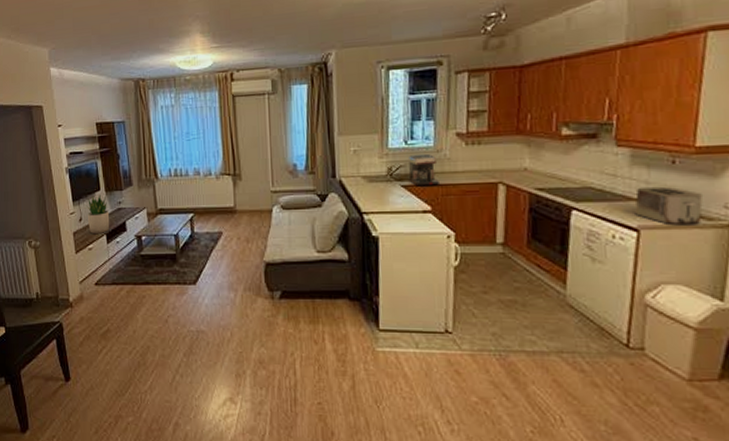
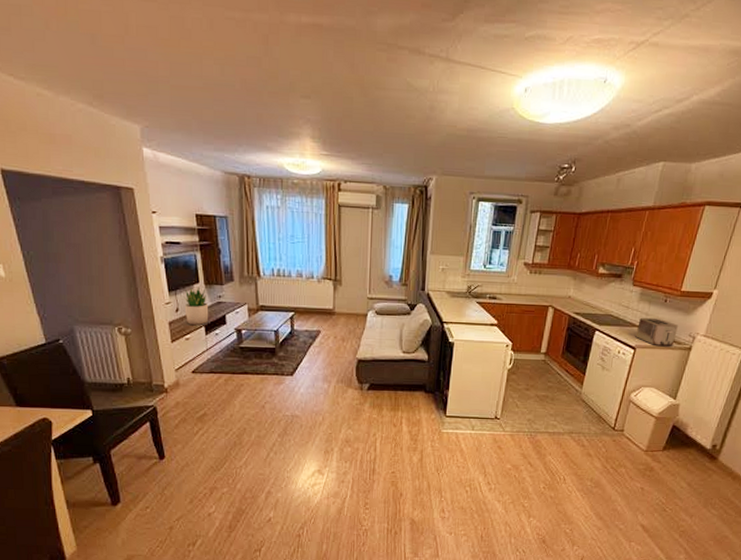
coffee maker: present [408,154,439,187] -> none [483,278,507,305]

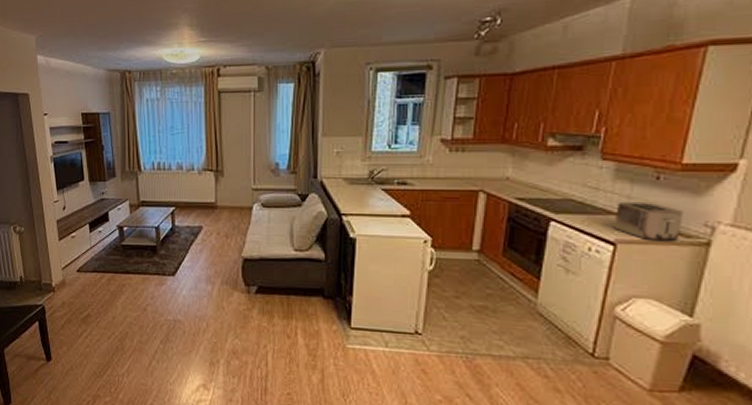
planter: present [184,287,209,325] -> none [71,184,93,222]

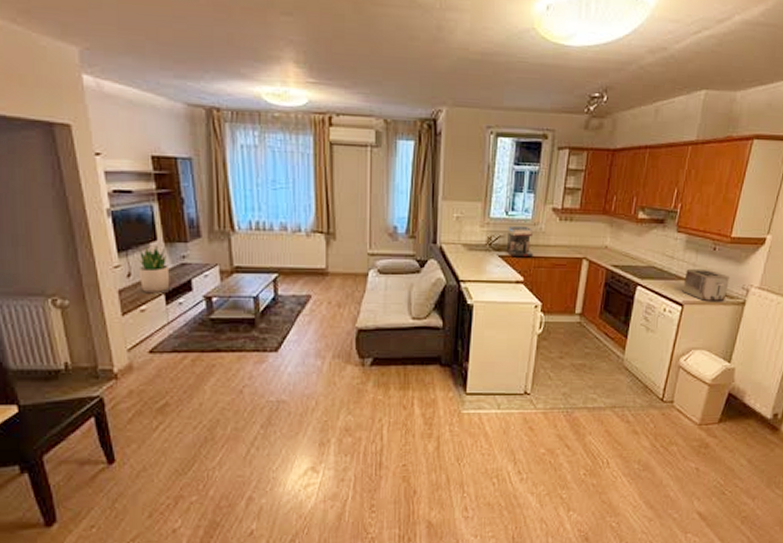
planter: none [71,184,93,222] -> present [138,245,170,292]
coffee maker: none [389,159,420,191] -> present [506,226,534,258]

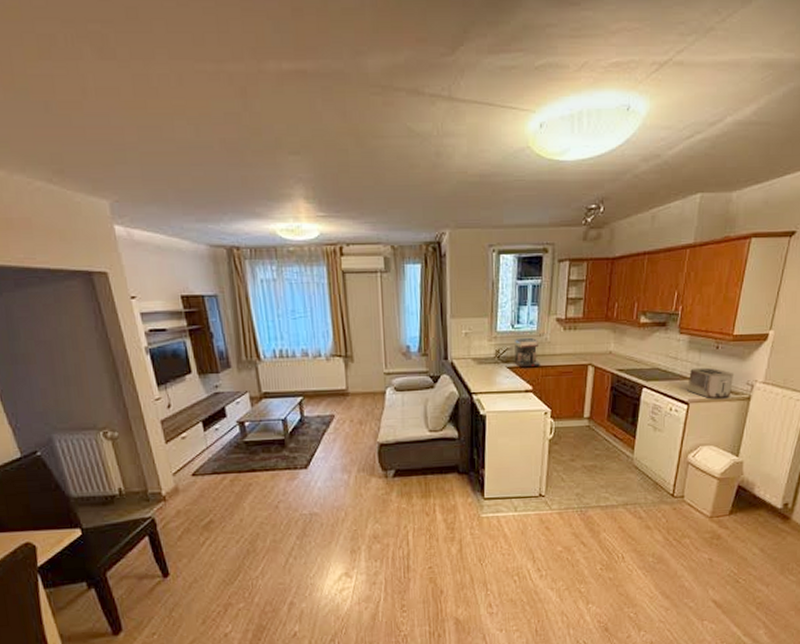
planter: present [138,245,170,292] -> none [176,377,206,421]

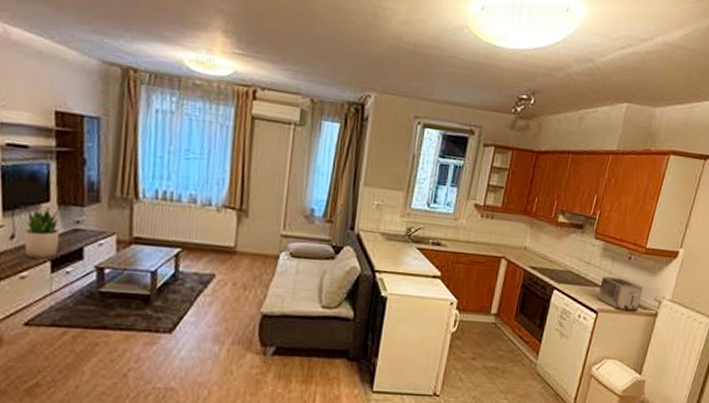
planter: none [176,377,206,421] -> present [24,207,60,259]
coffee maker: present [514,338,540,368] -> none [425,219,455,253]

